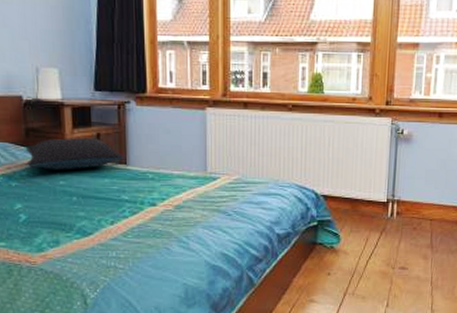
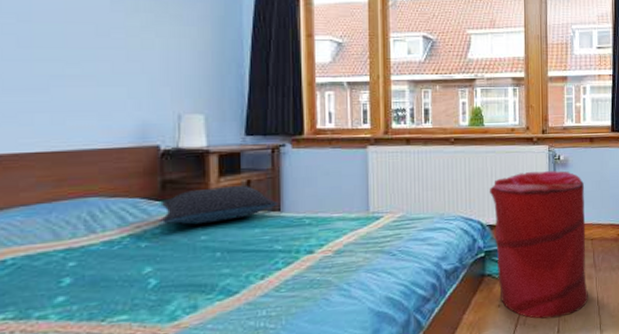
laundry hamper: none [326,144,428,292] -> present [490,170,588,319]

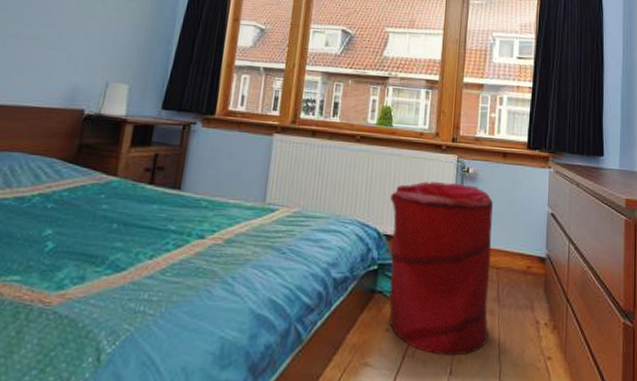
pillow: present [160,184,279,225] -> none [69,156,180,193]

